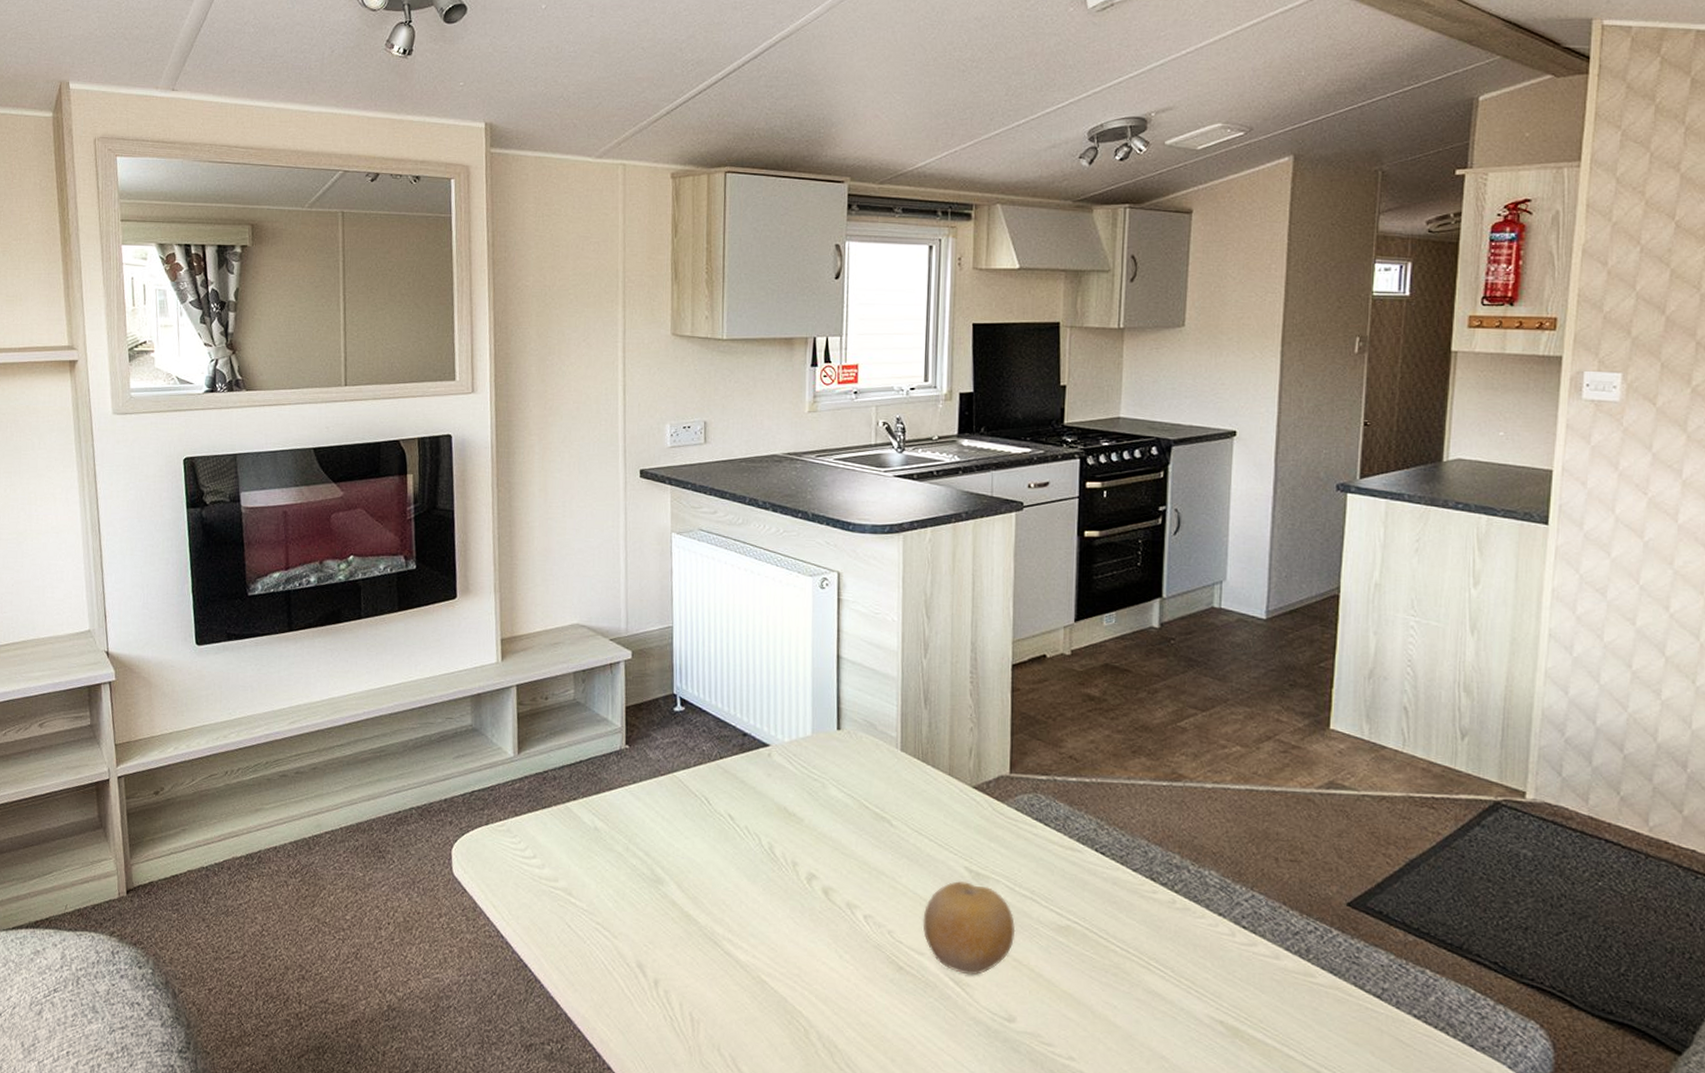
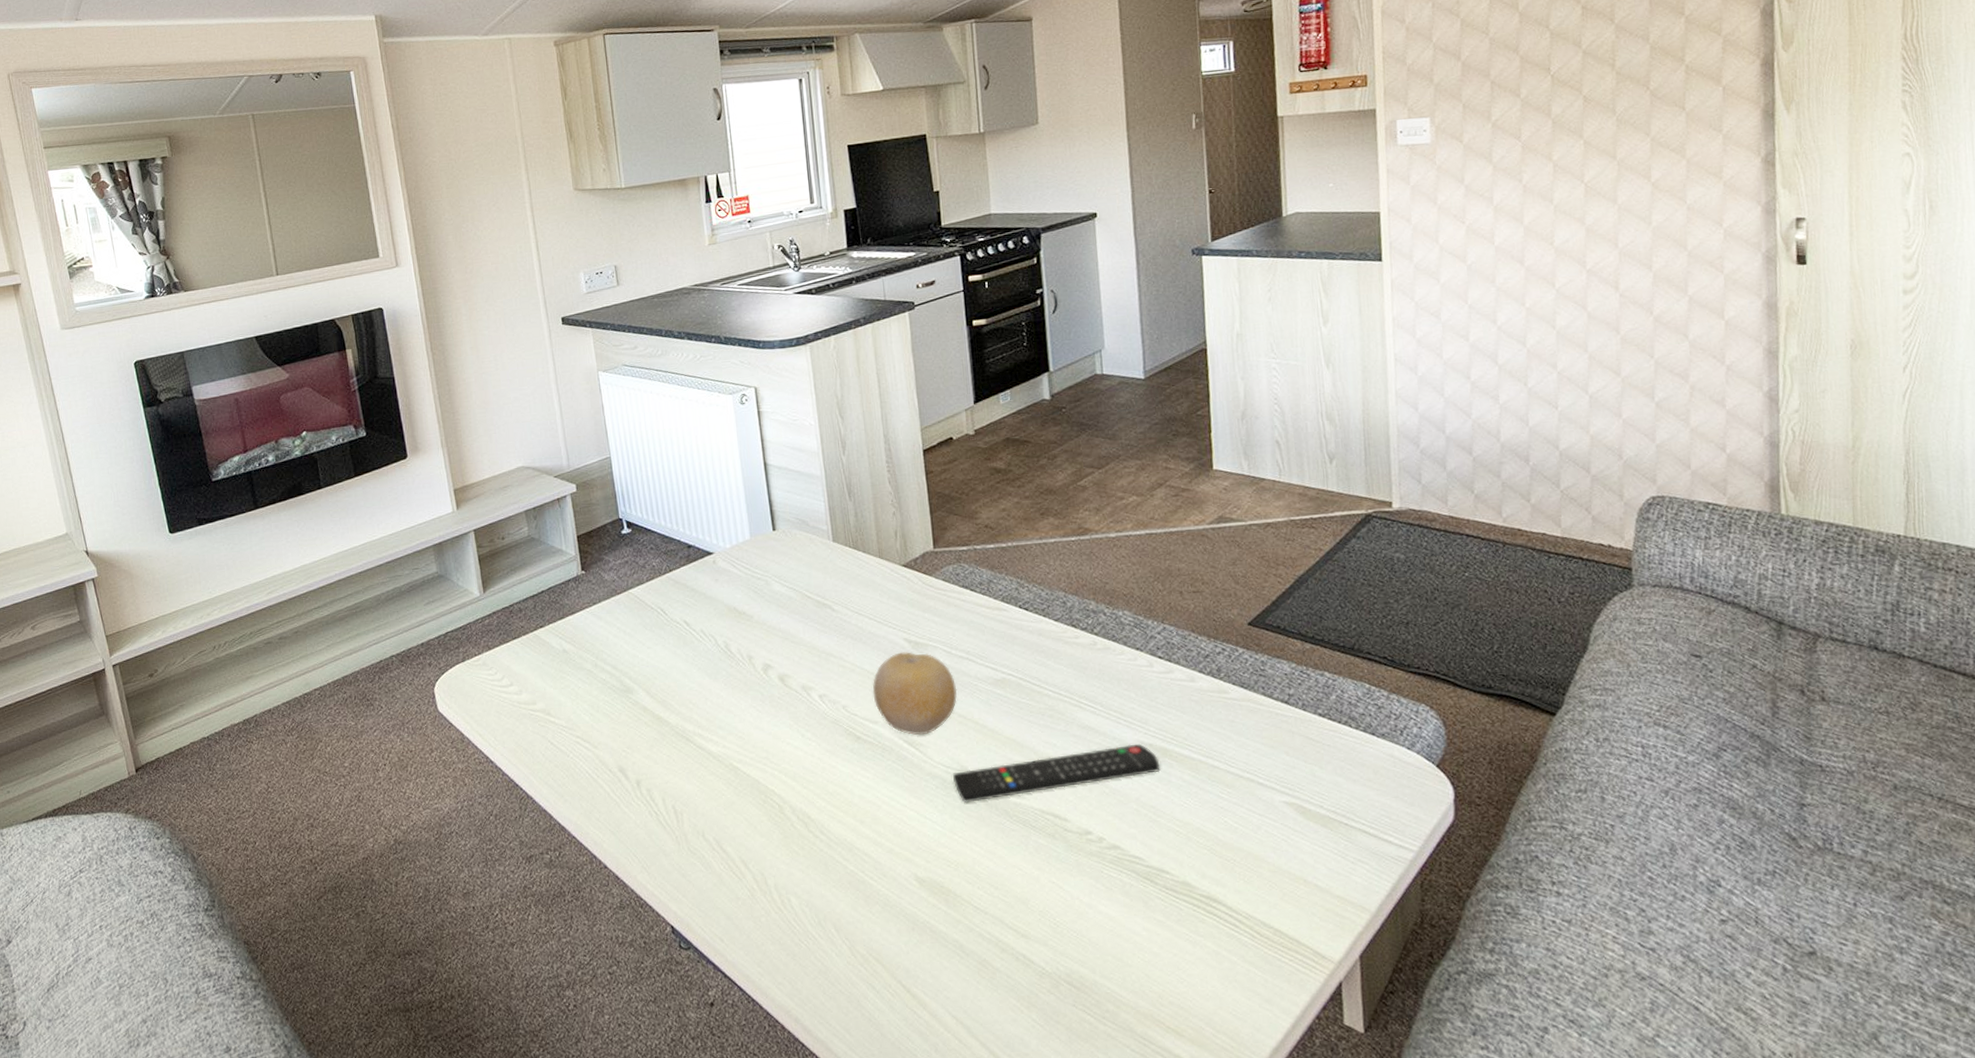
remote control: none [999,1018,1229,1057] -> present [953,743,1160,802]

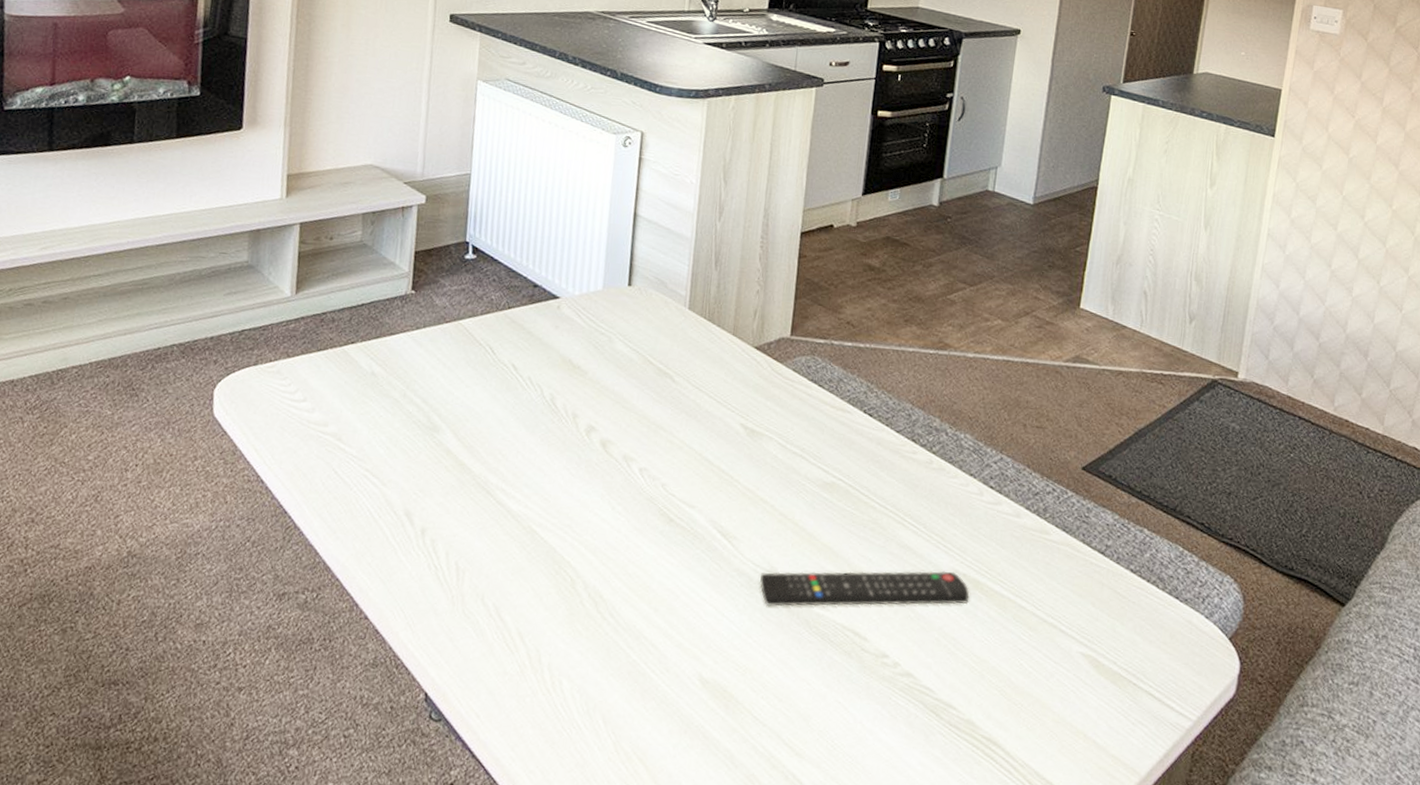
fruit: present [872,652,957,735] -> none [696,437,784,528]

